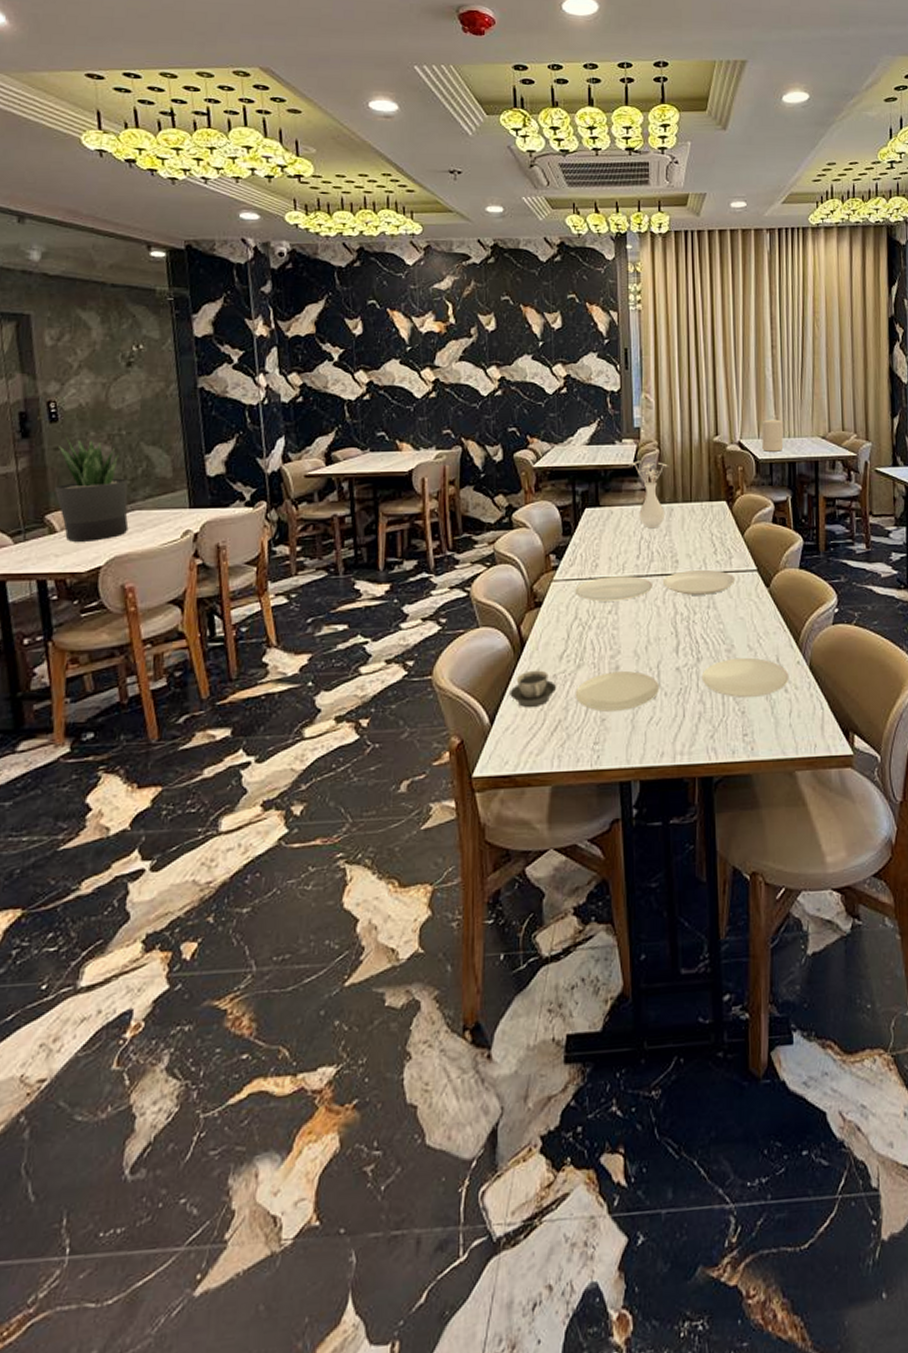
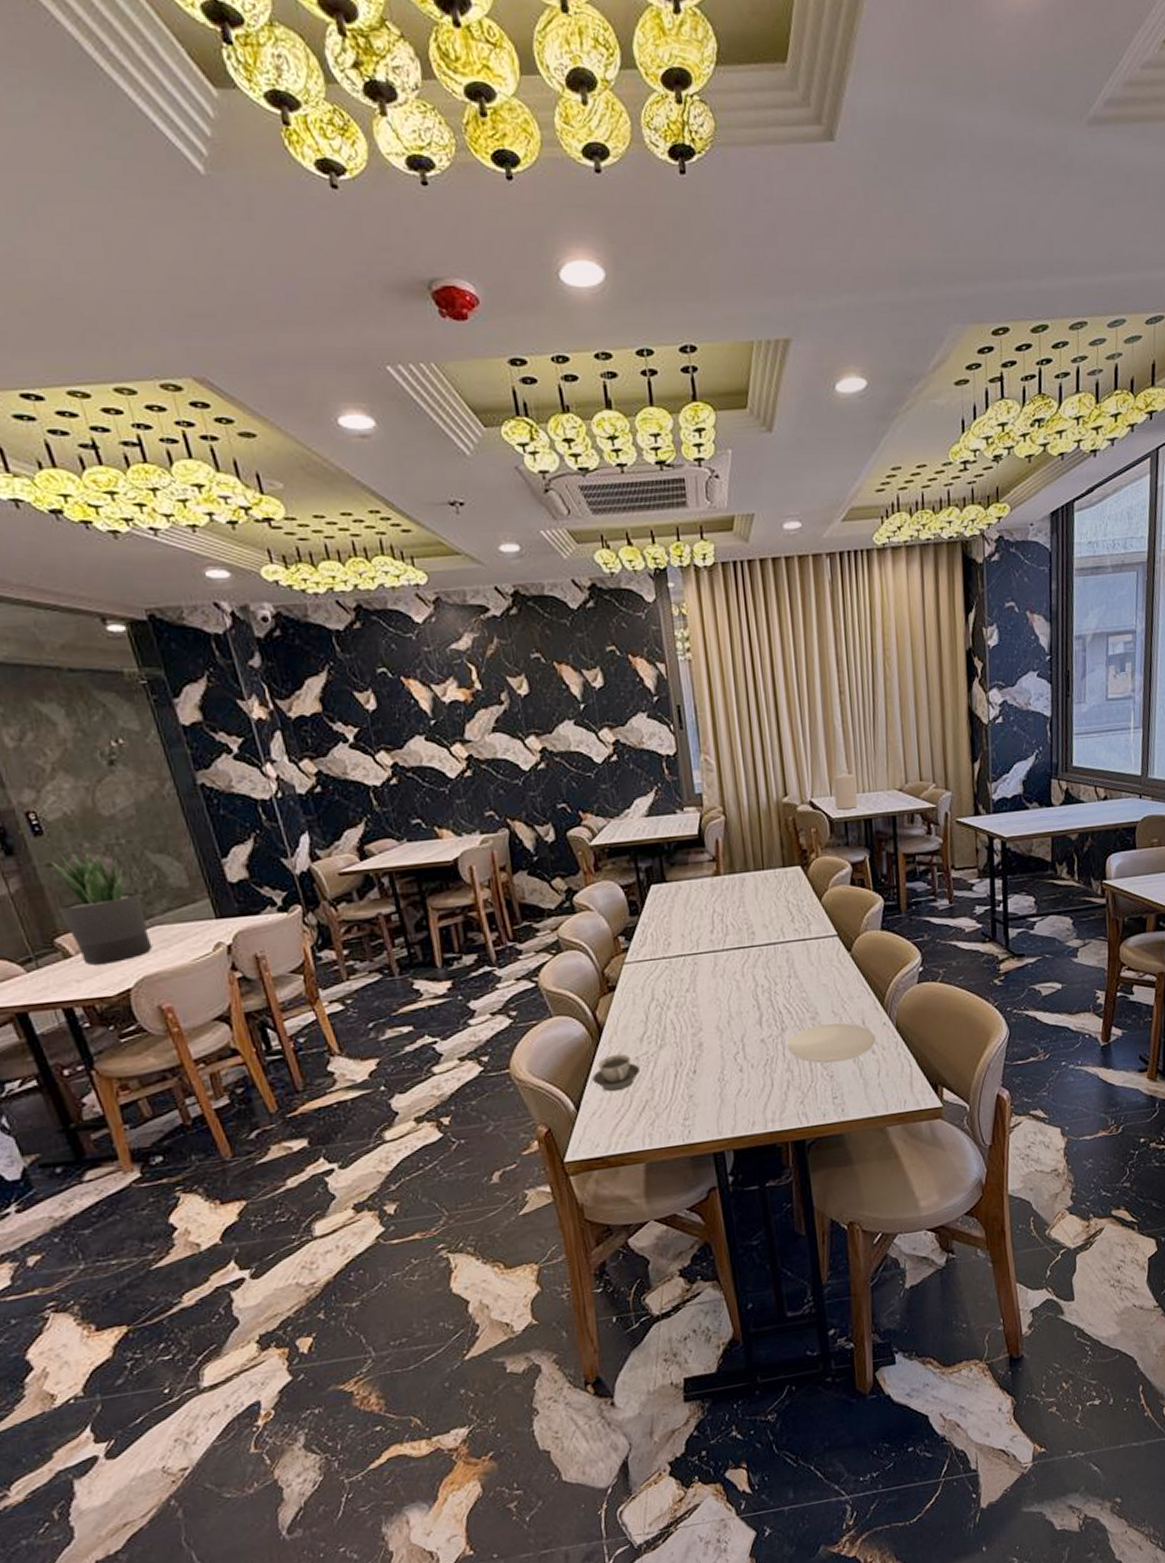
plate: present [575,576,654,602] -> none [649,951,731,981]
plate: present [575,671,660,713] -> none [659,1046,746,1089]
vase: present [629,460,669,529] -> none [694,829,737,902]
plate: present [662,569,736,595] -> none [739,938,816,967]

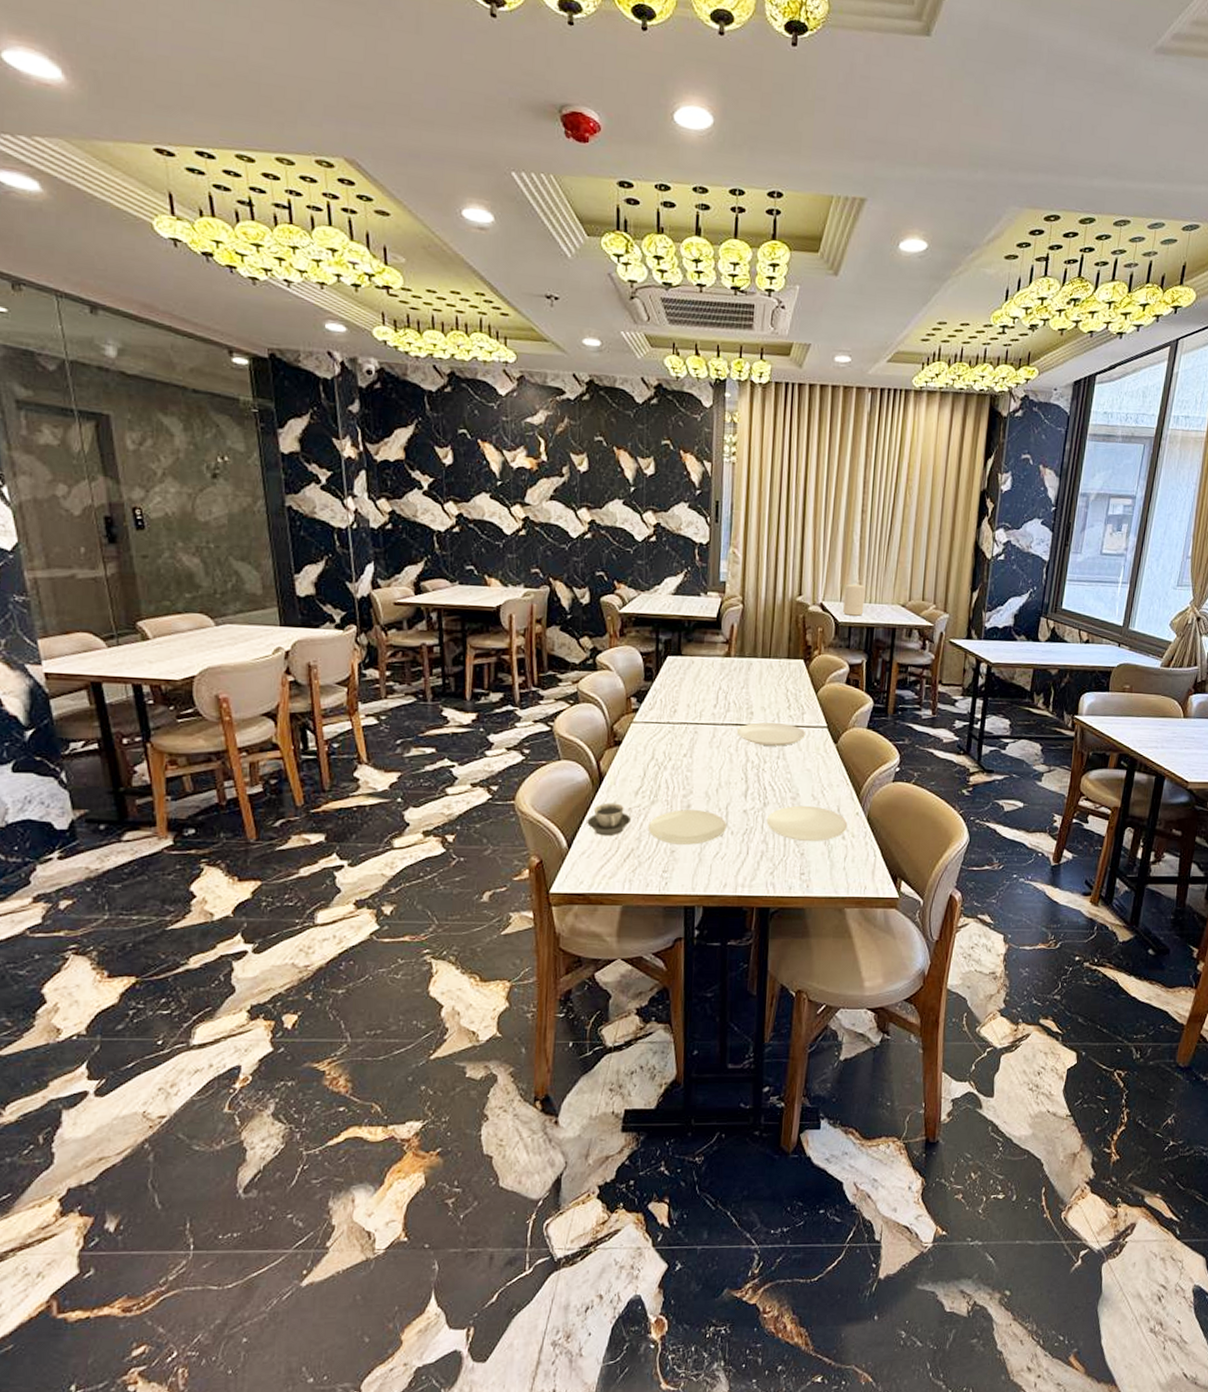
planter: present [51,851,153,965] -> none [145,545,221,651]
plate: none [659,1046,746,1089] -> present [647,809,728,846]
plate: none [739,938,816,967] -> present [736,722,806,746]

